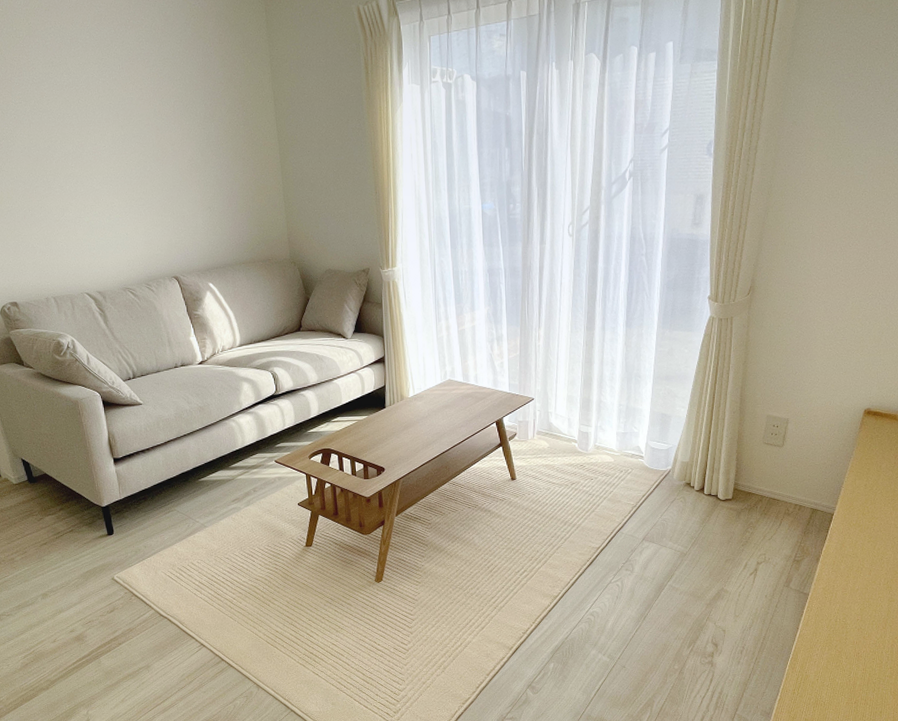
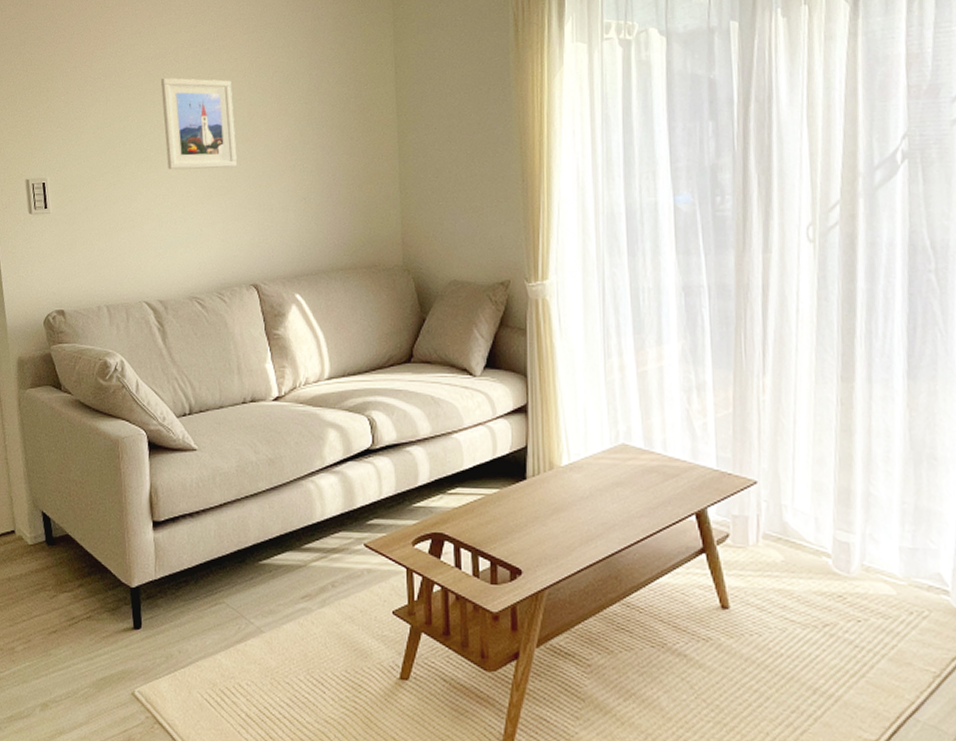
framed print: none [77,104,151,184] -> present [161,77,237,170]

